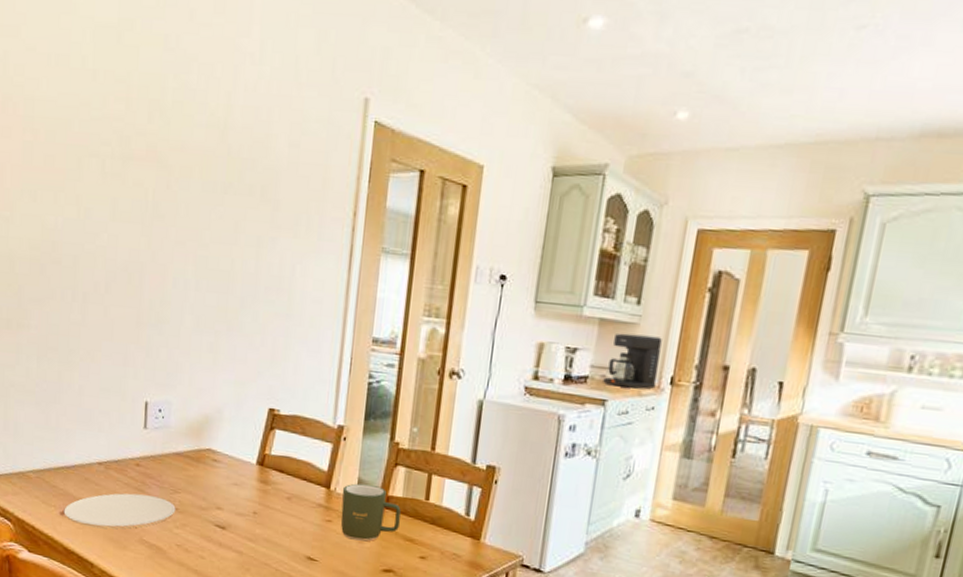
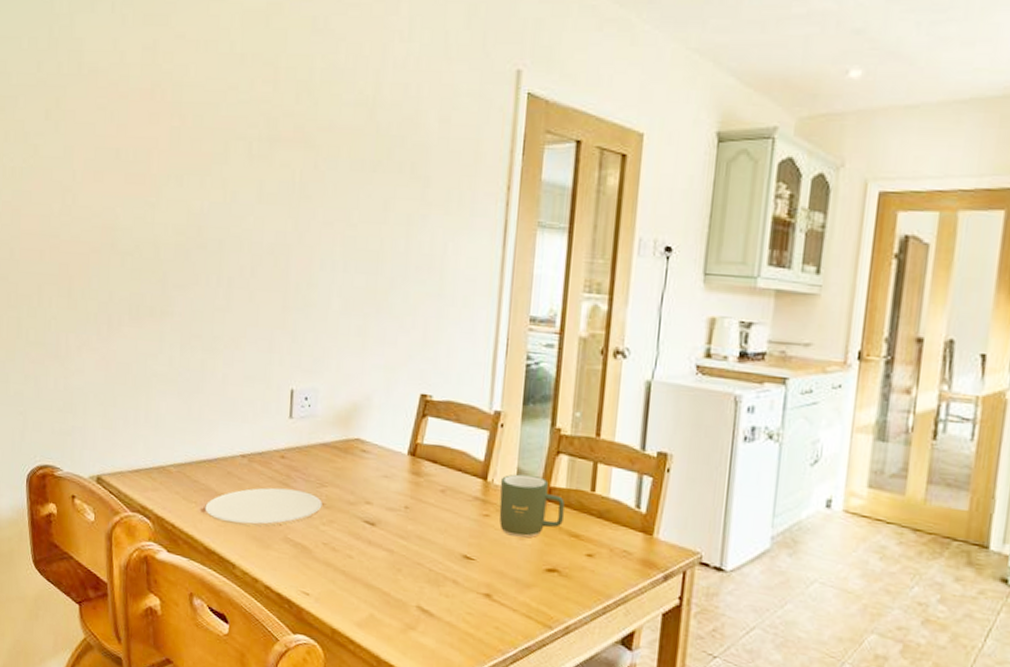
coffee maker: present [603,333,662,389] -> none [782,305,846,365]

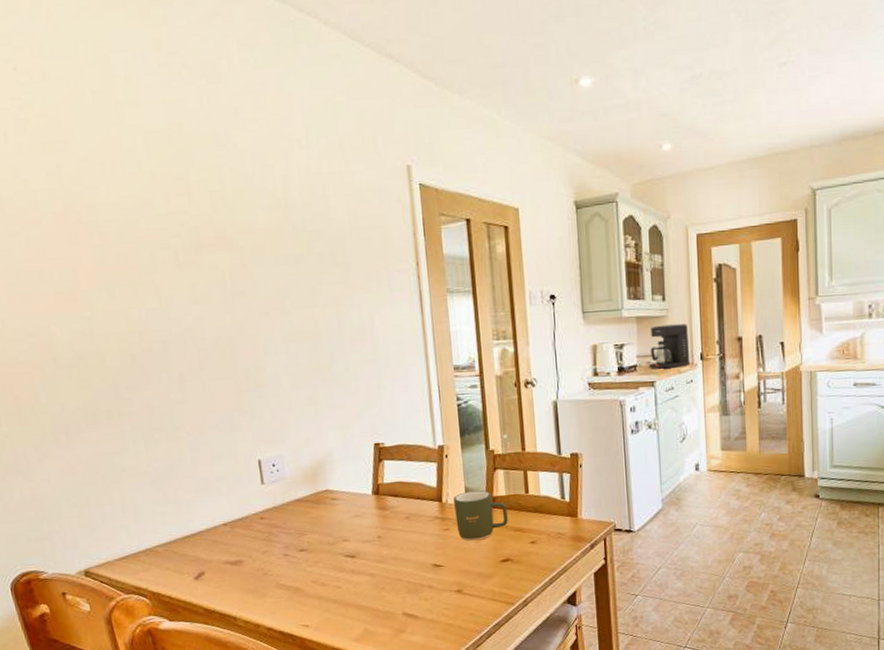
plate: present [205,487,323,526] -> none [197,542,306,585]
coffee maker: none [782,305,846,365] -> present [649,323,690,369]

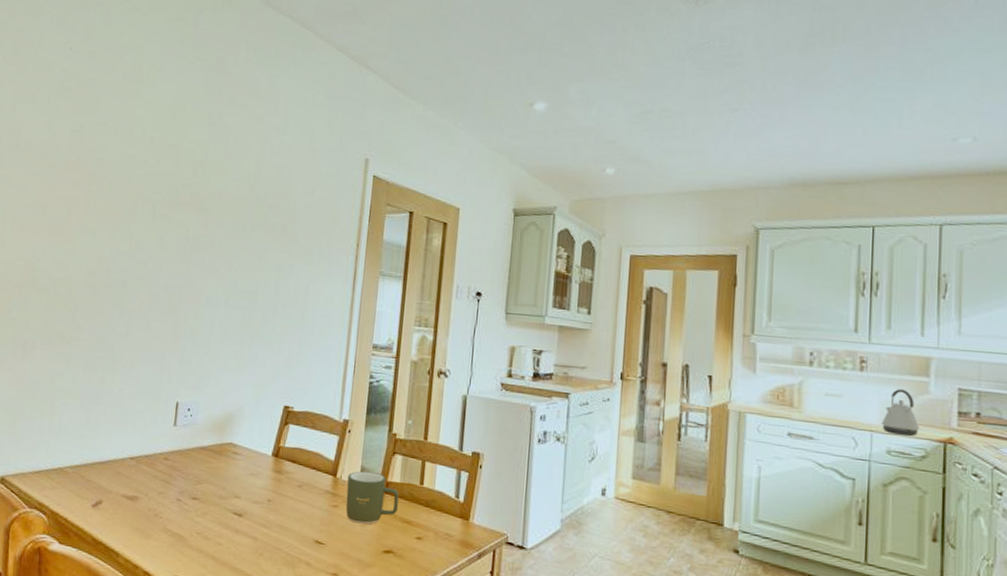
coffee maker: present [649,323,690,369] -> none [565,337,610,383]

